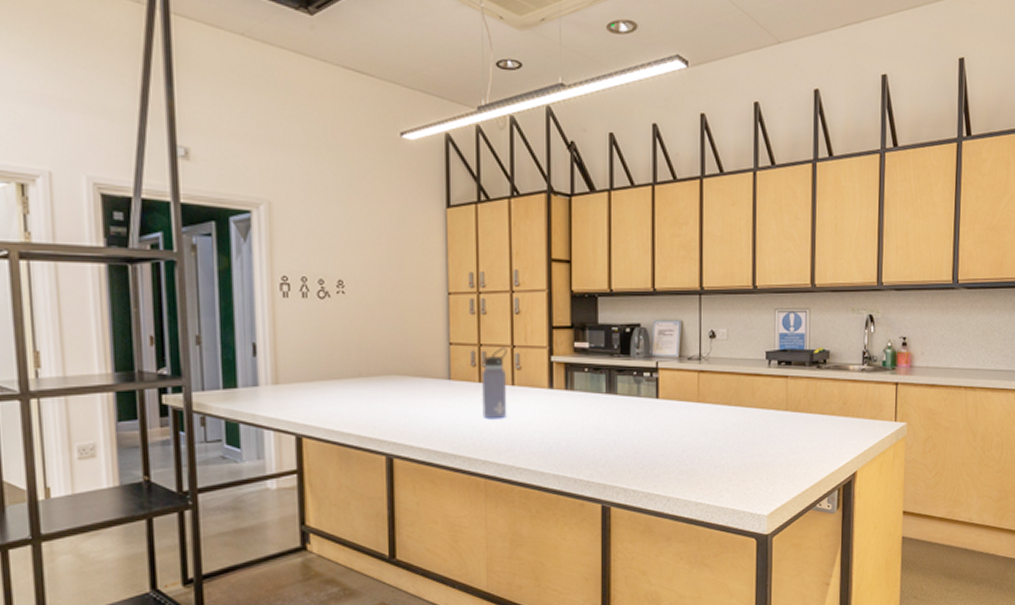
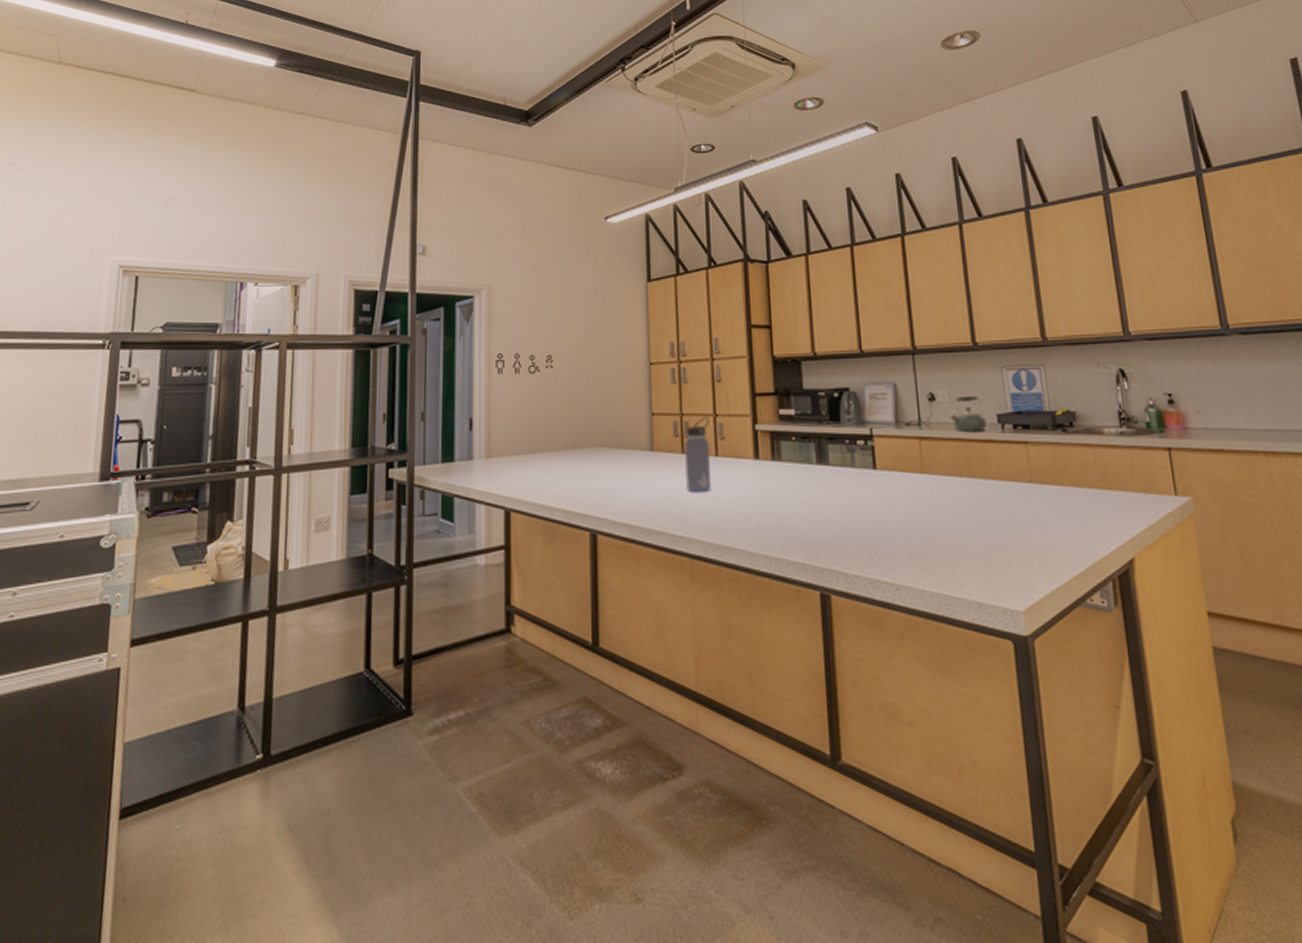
kettle: none [724,334,757,367] -> present [948,395,988,433]

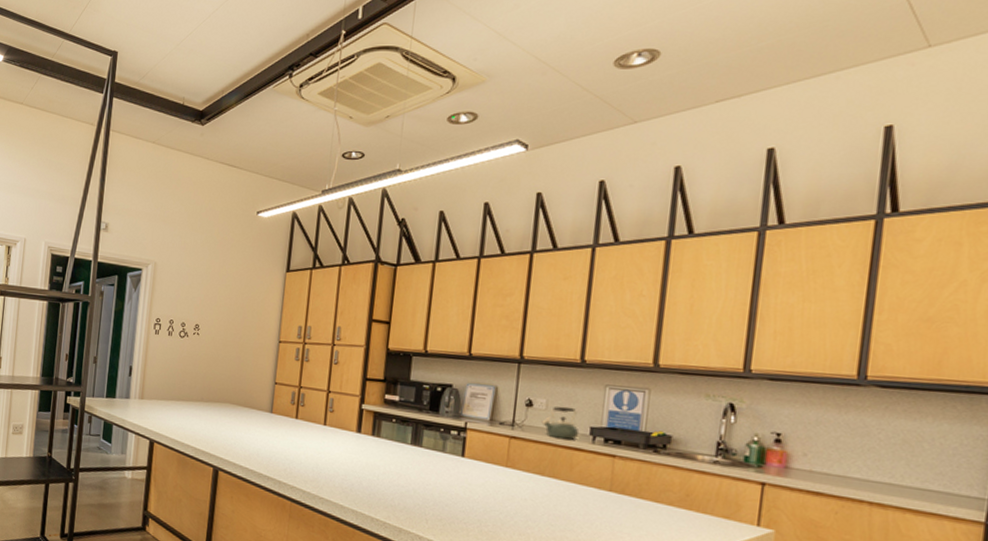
water bottle: present [683,416,712,493] -> none [295,391,324,453]

